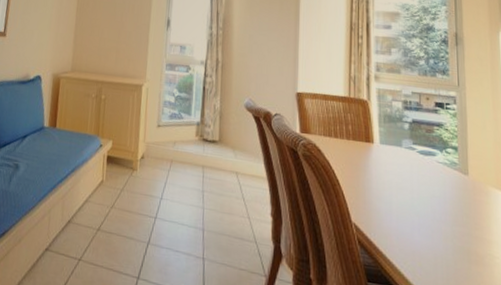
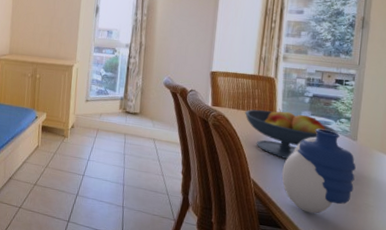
fruit bowl: none [337,136,447,197] -> present [244,108,339,159]
vase: none [387,160,473,267] -> present [281,128,356,214]

